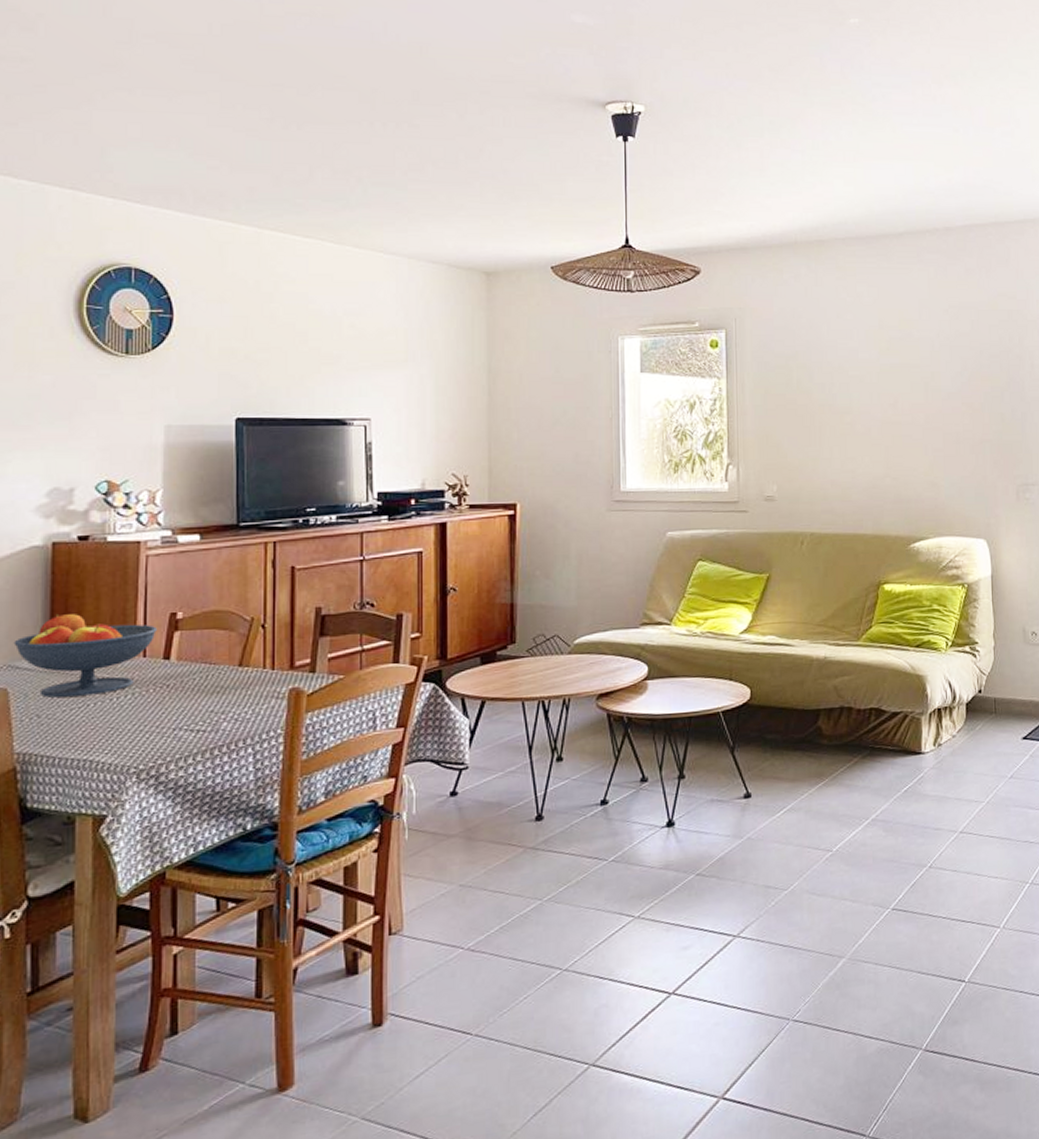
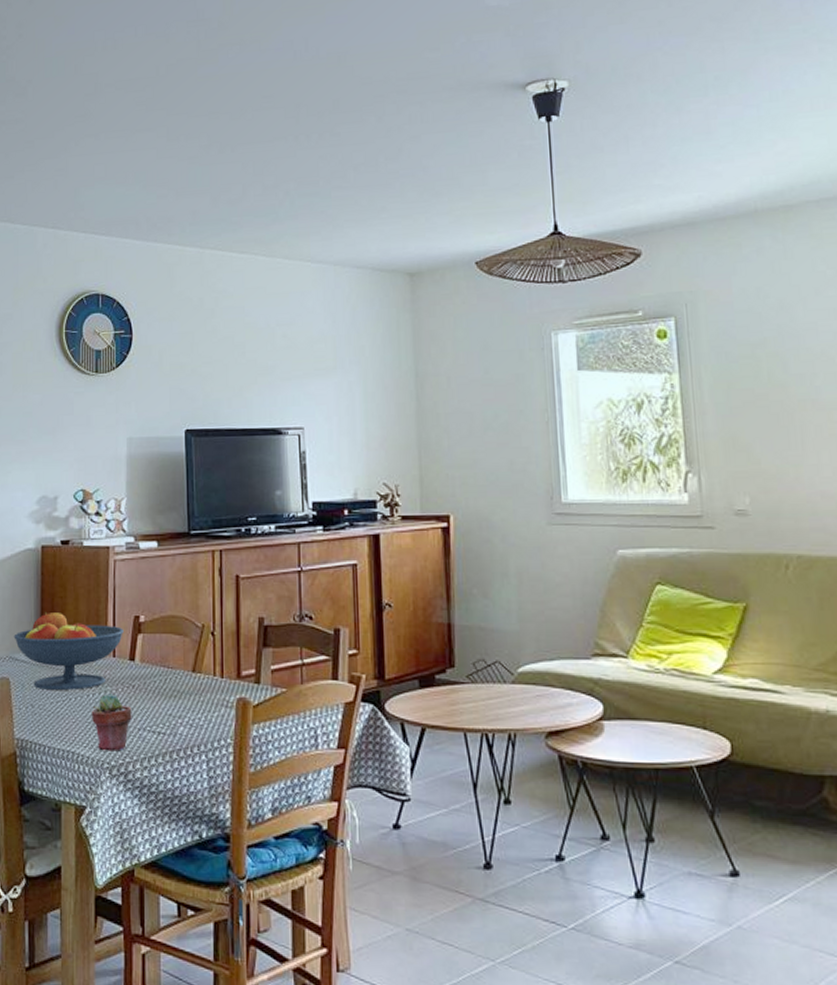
potted succulent: none [114,695,166,756] -> present [91,693,132,751]

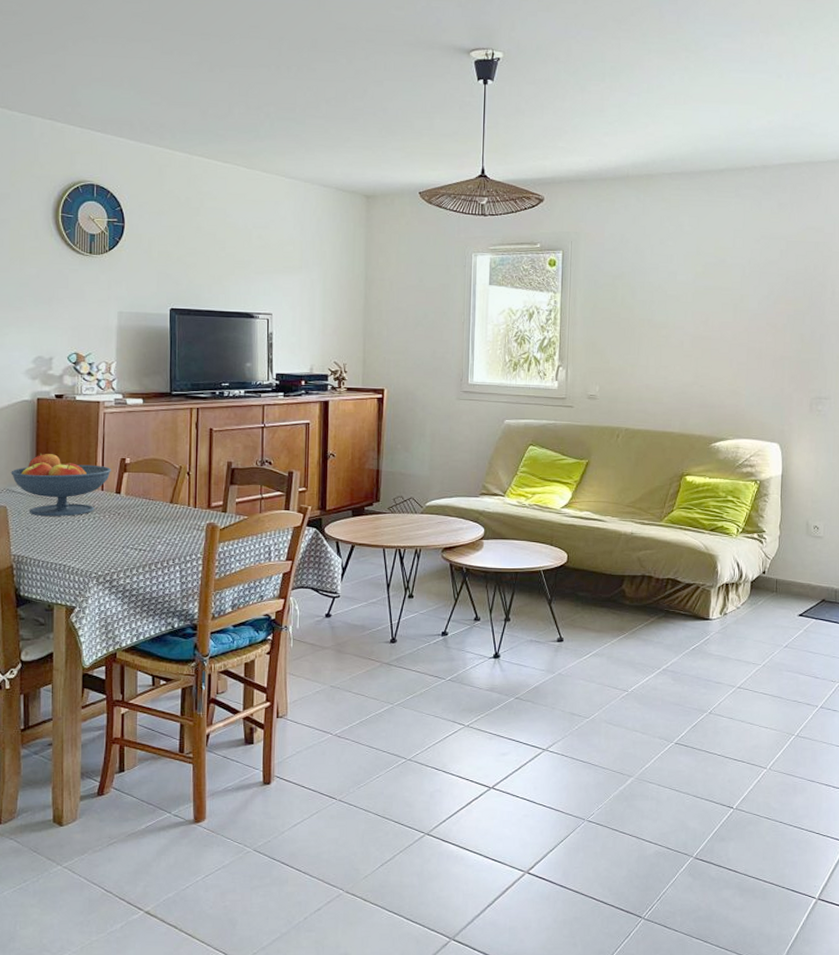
potted succulent: present [91,693,132,751] -> none [81,519,117,564]

